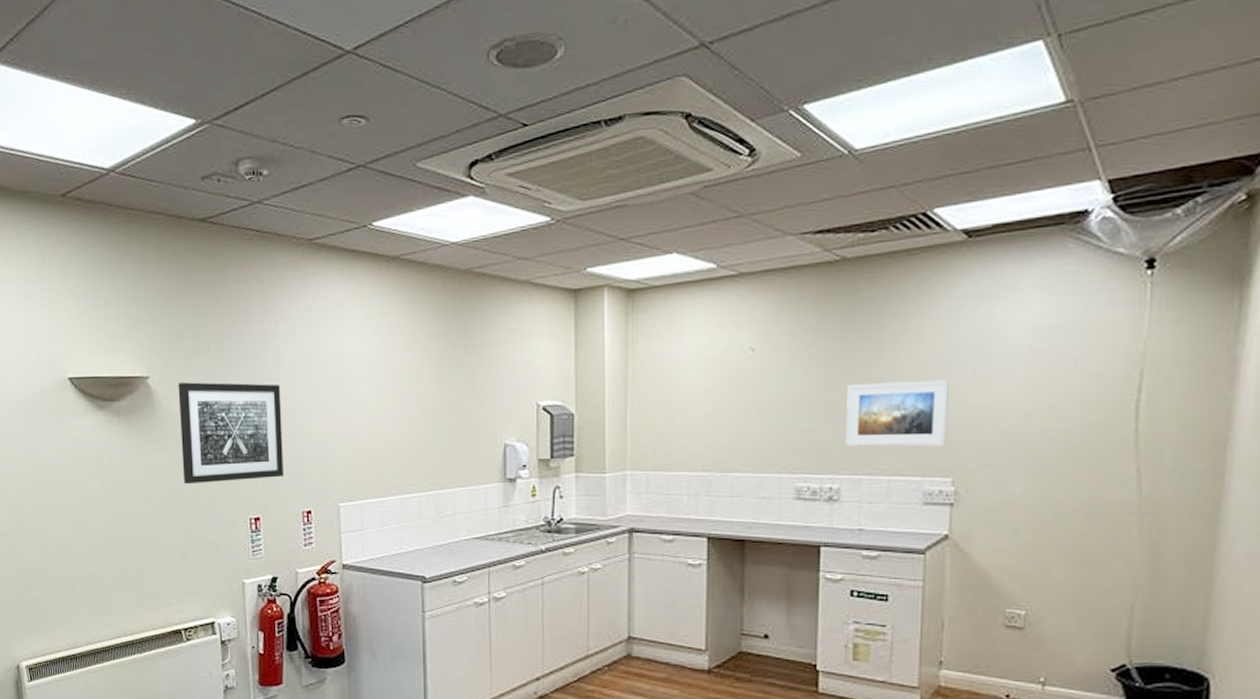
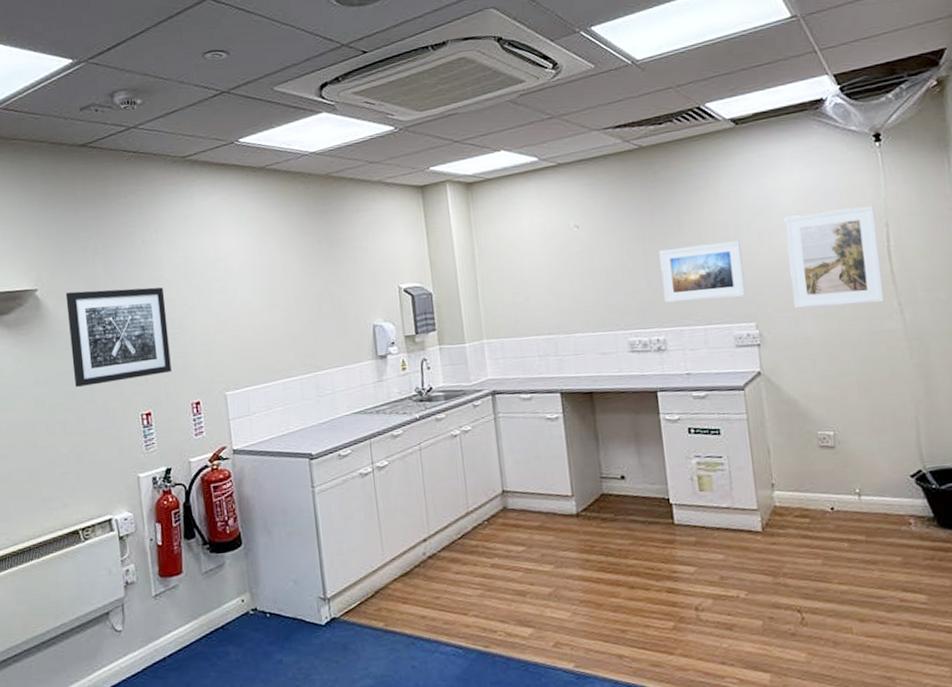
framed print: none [1003,349,1129,467] -> present [784,206,885,308]

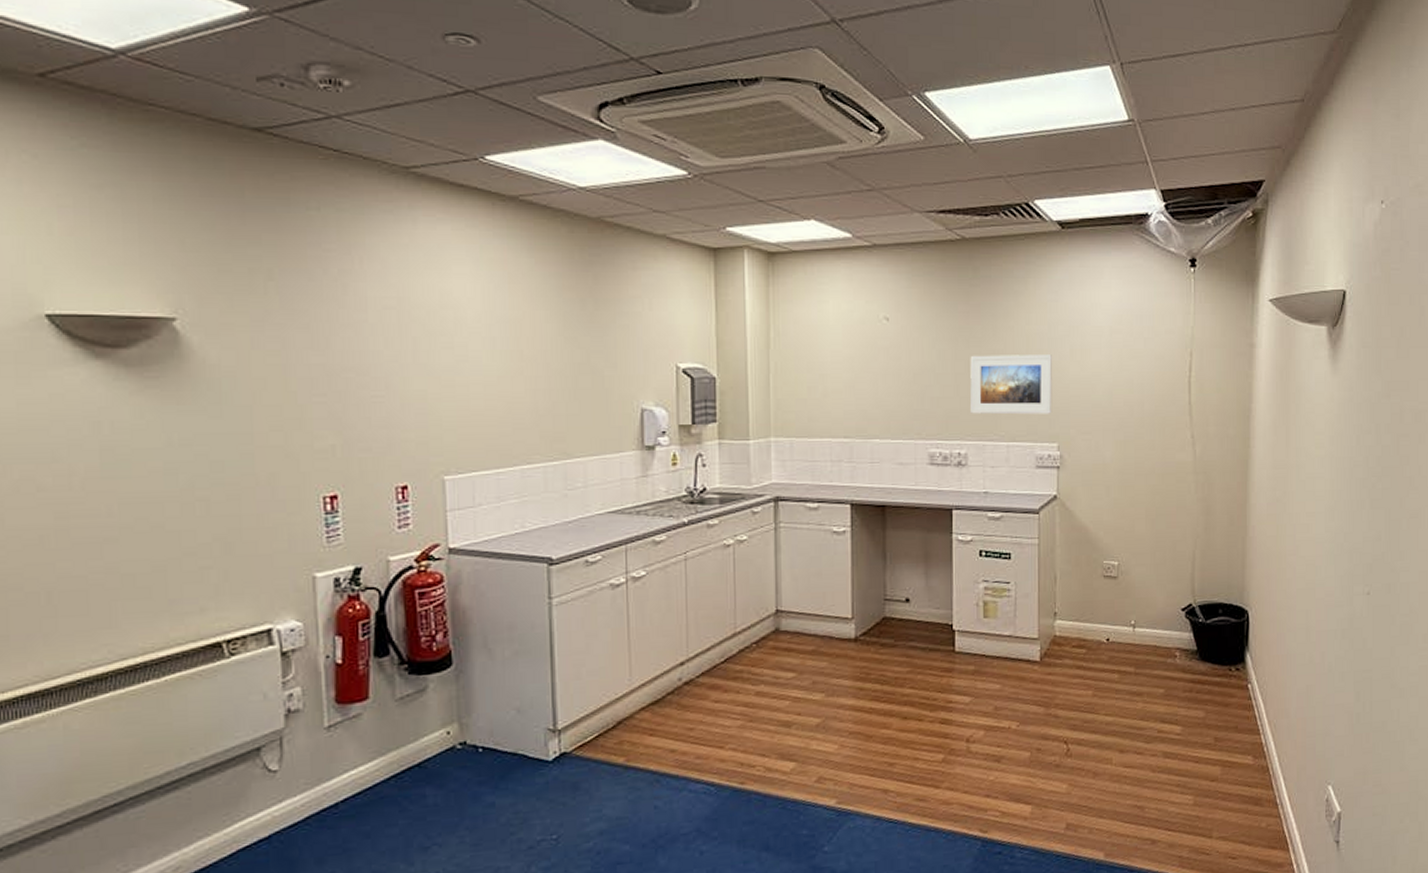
wall art: present [65,287,172,388] -> none [219,328,370,456]
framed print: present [784,206,885,308] -> none [1096,333,1182,433]

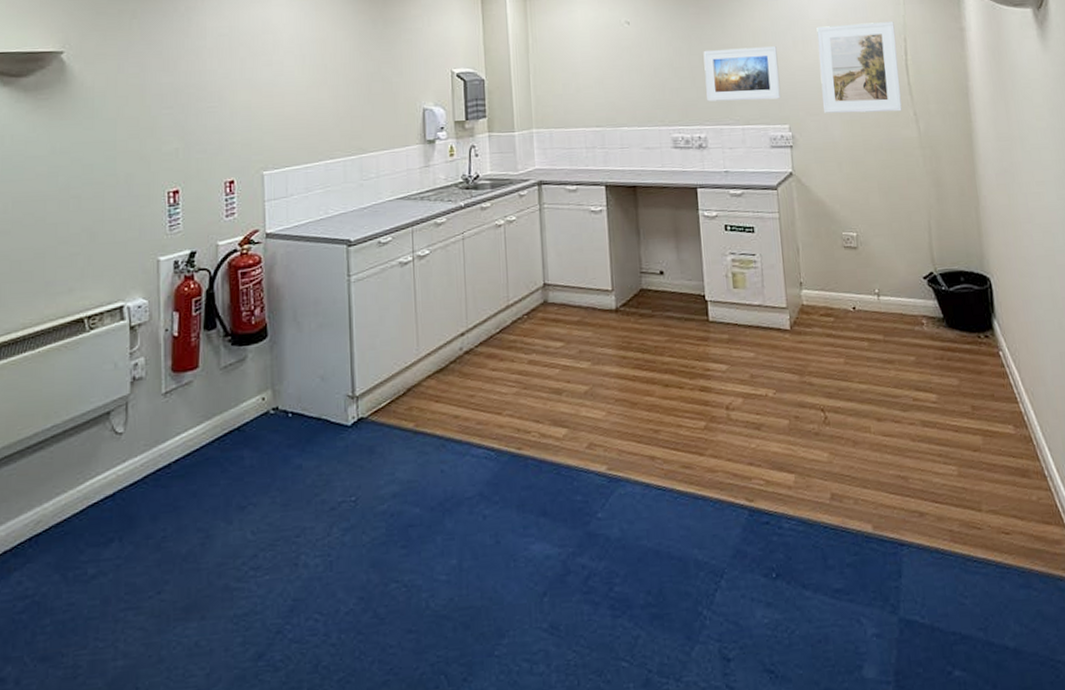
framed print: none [1096,333,1182,433] -> present [816,22,902,113]

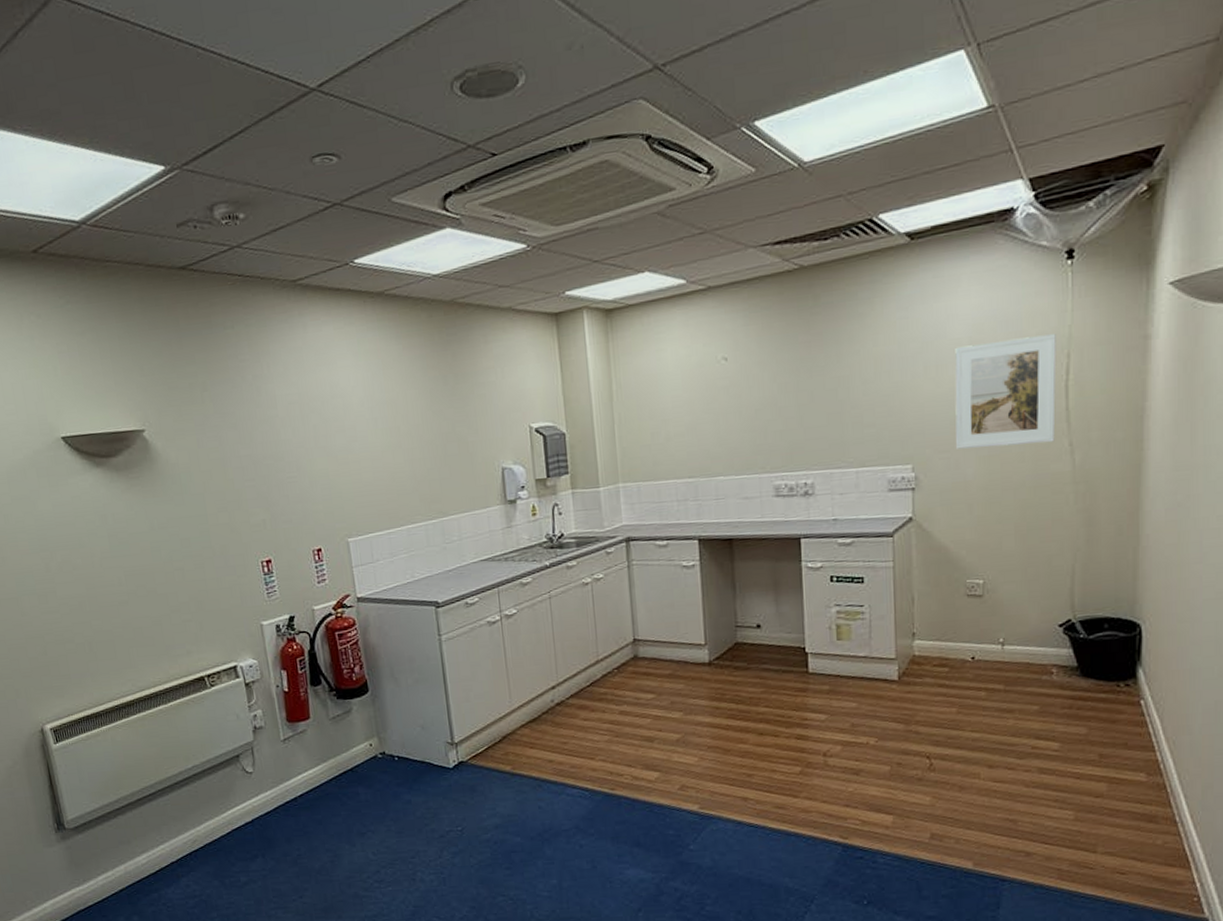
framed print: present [703,46,781,102] -> none [813,374,905,443]

